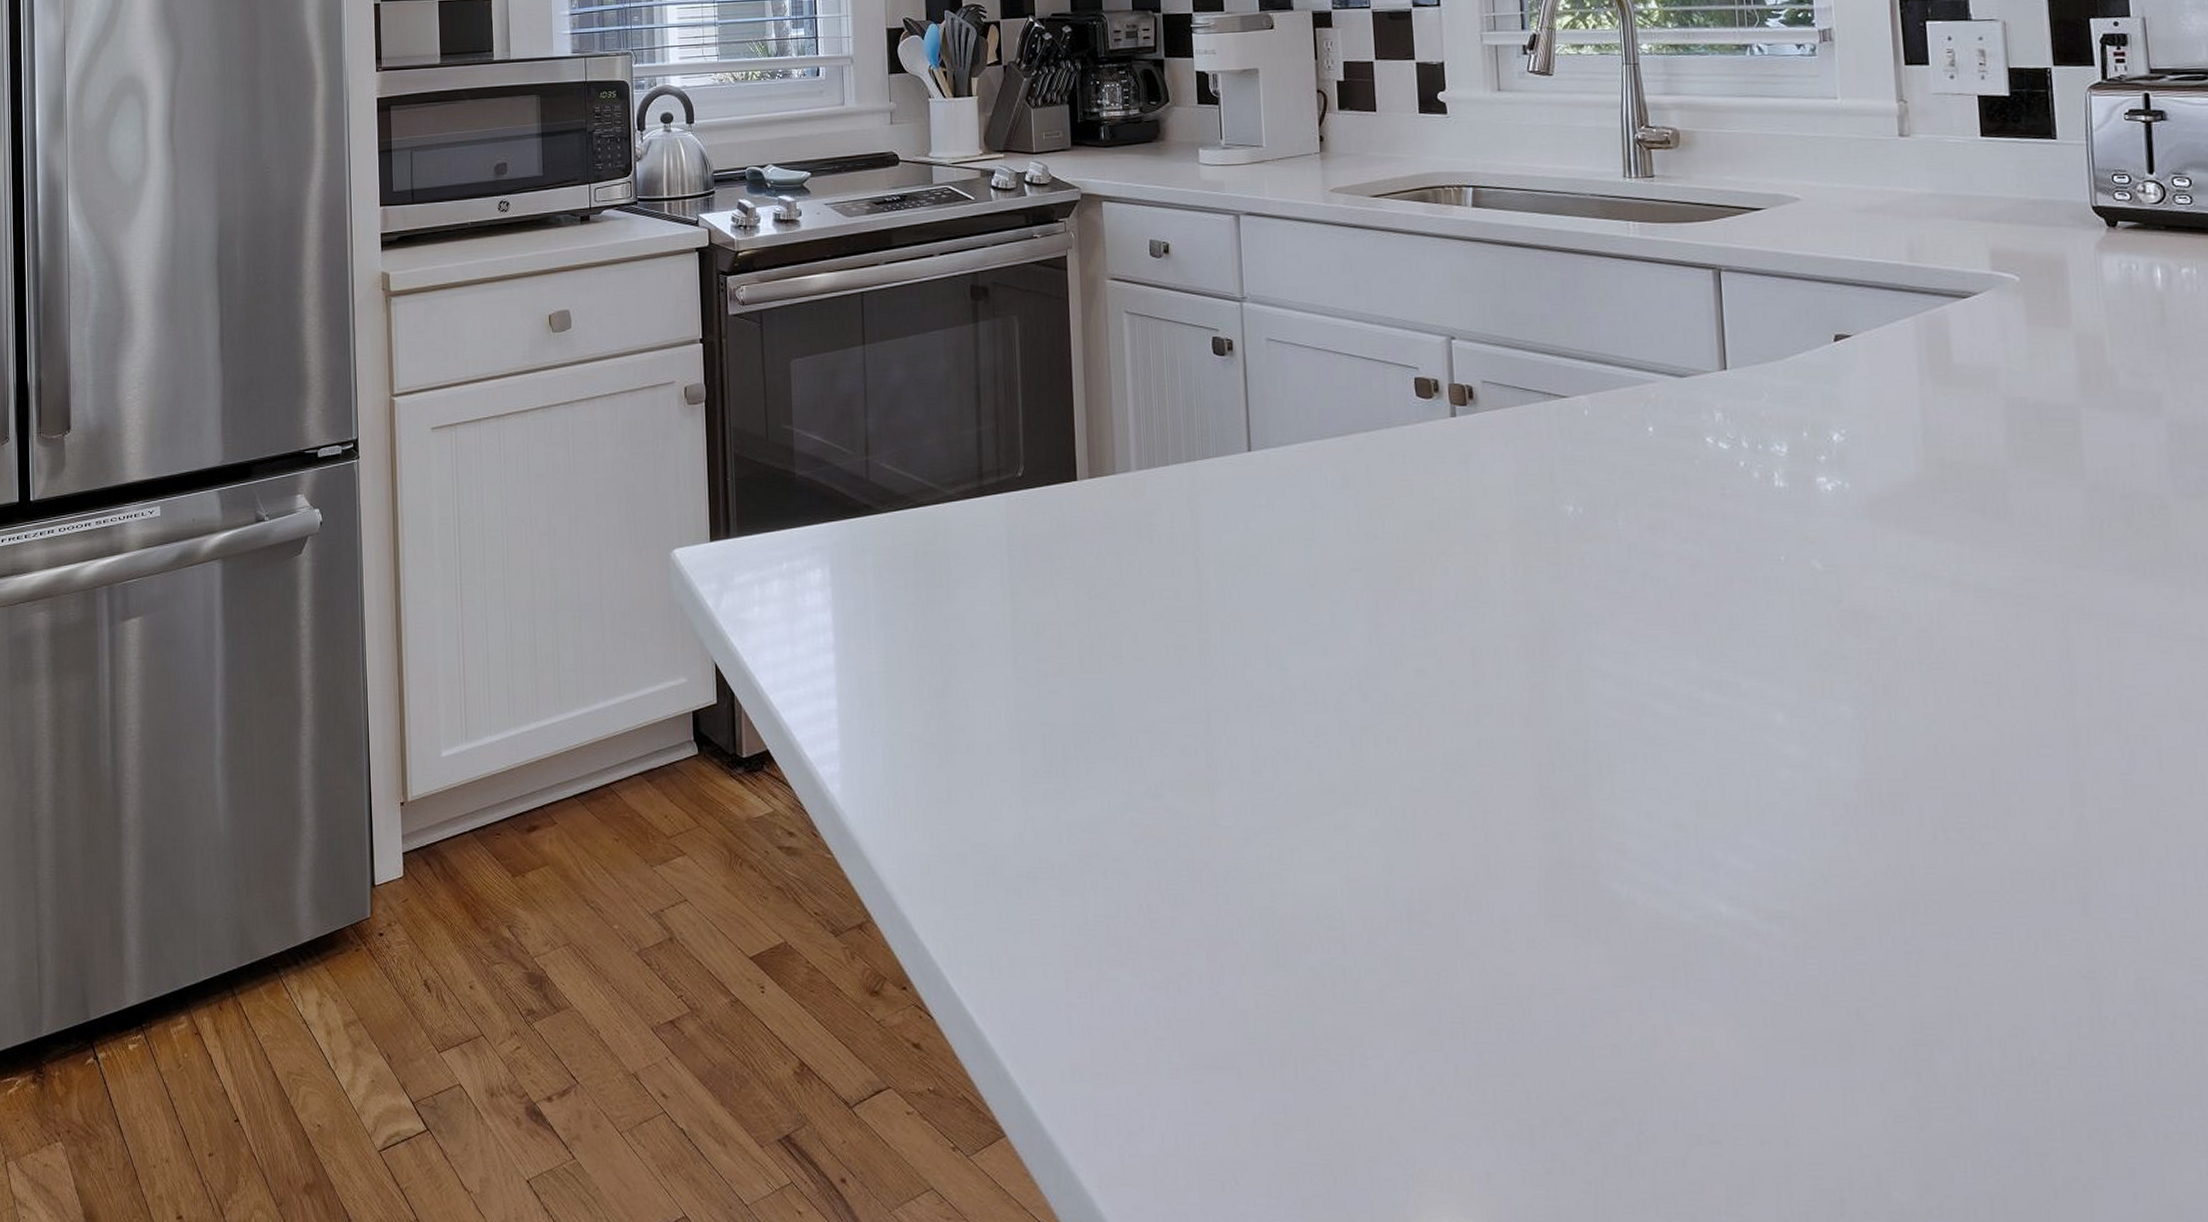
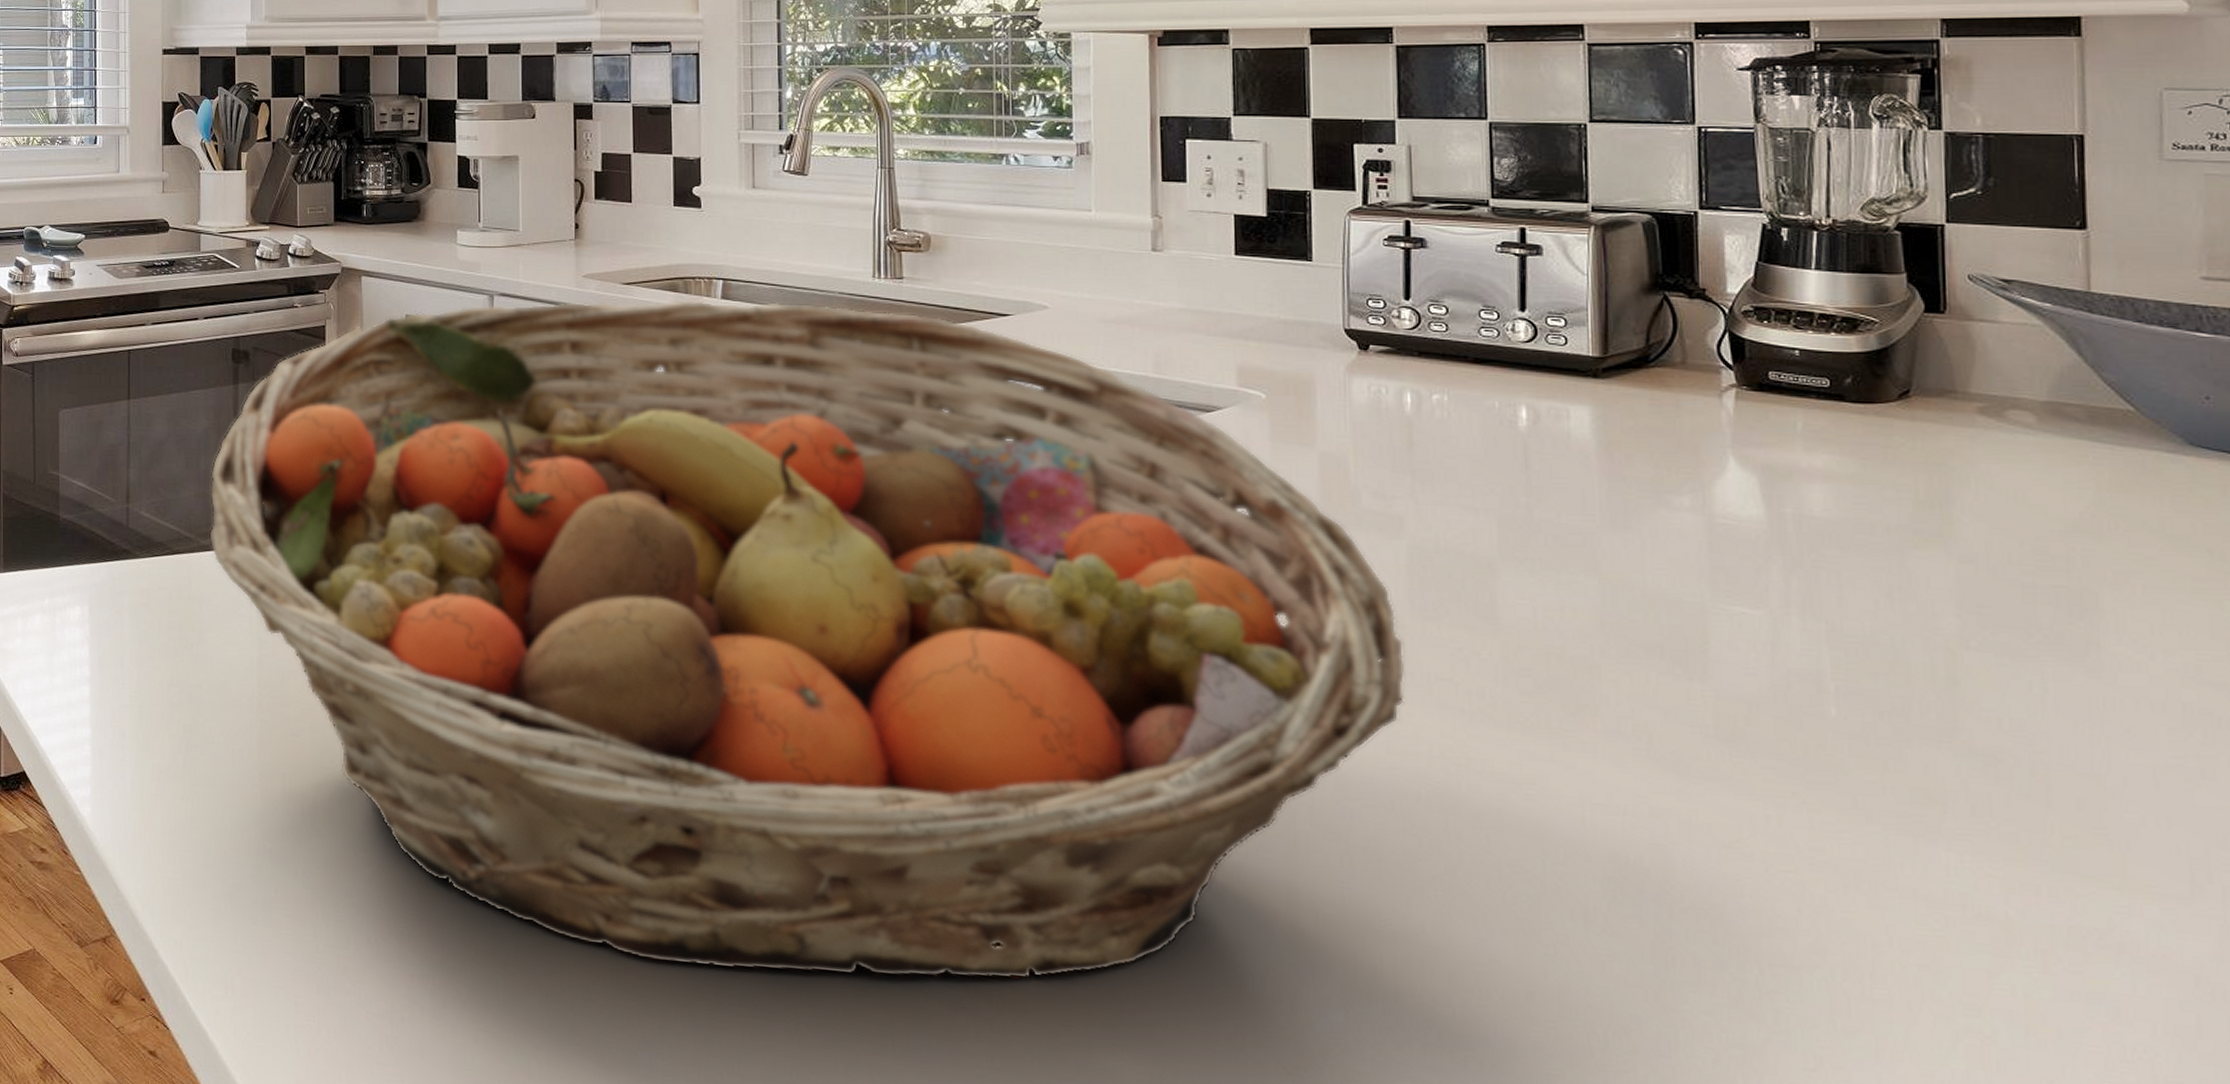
fruit basket: none [953,206,2174,910] -> present [209,299,1406,980]

